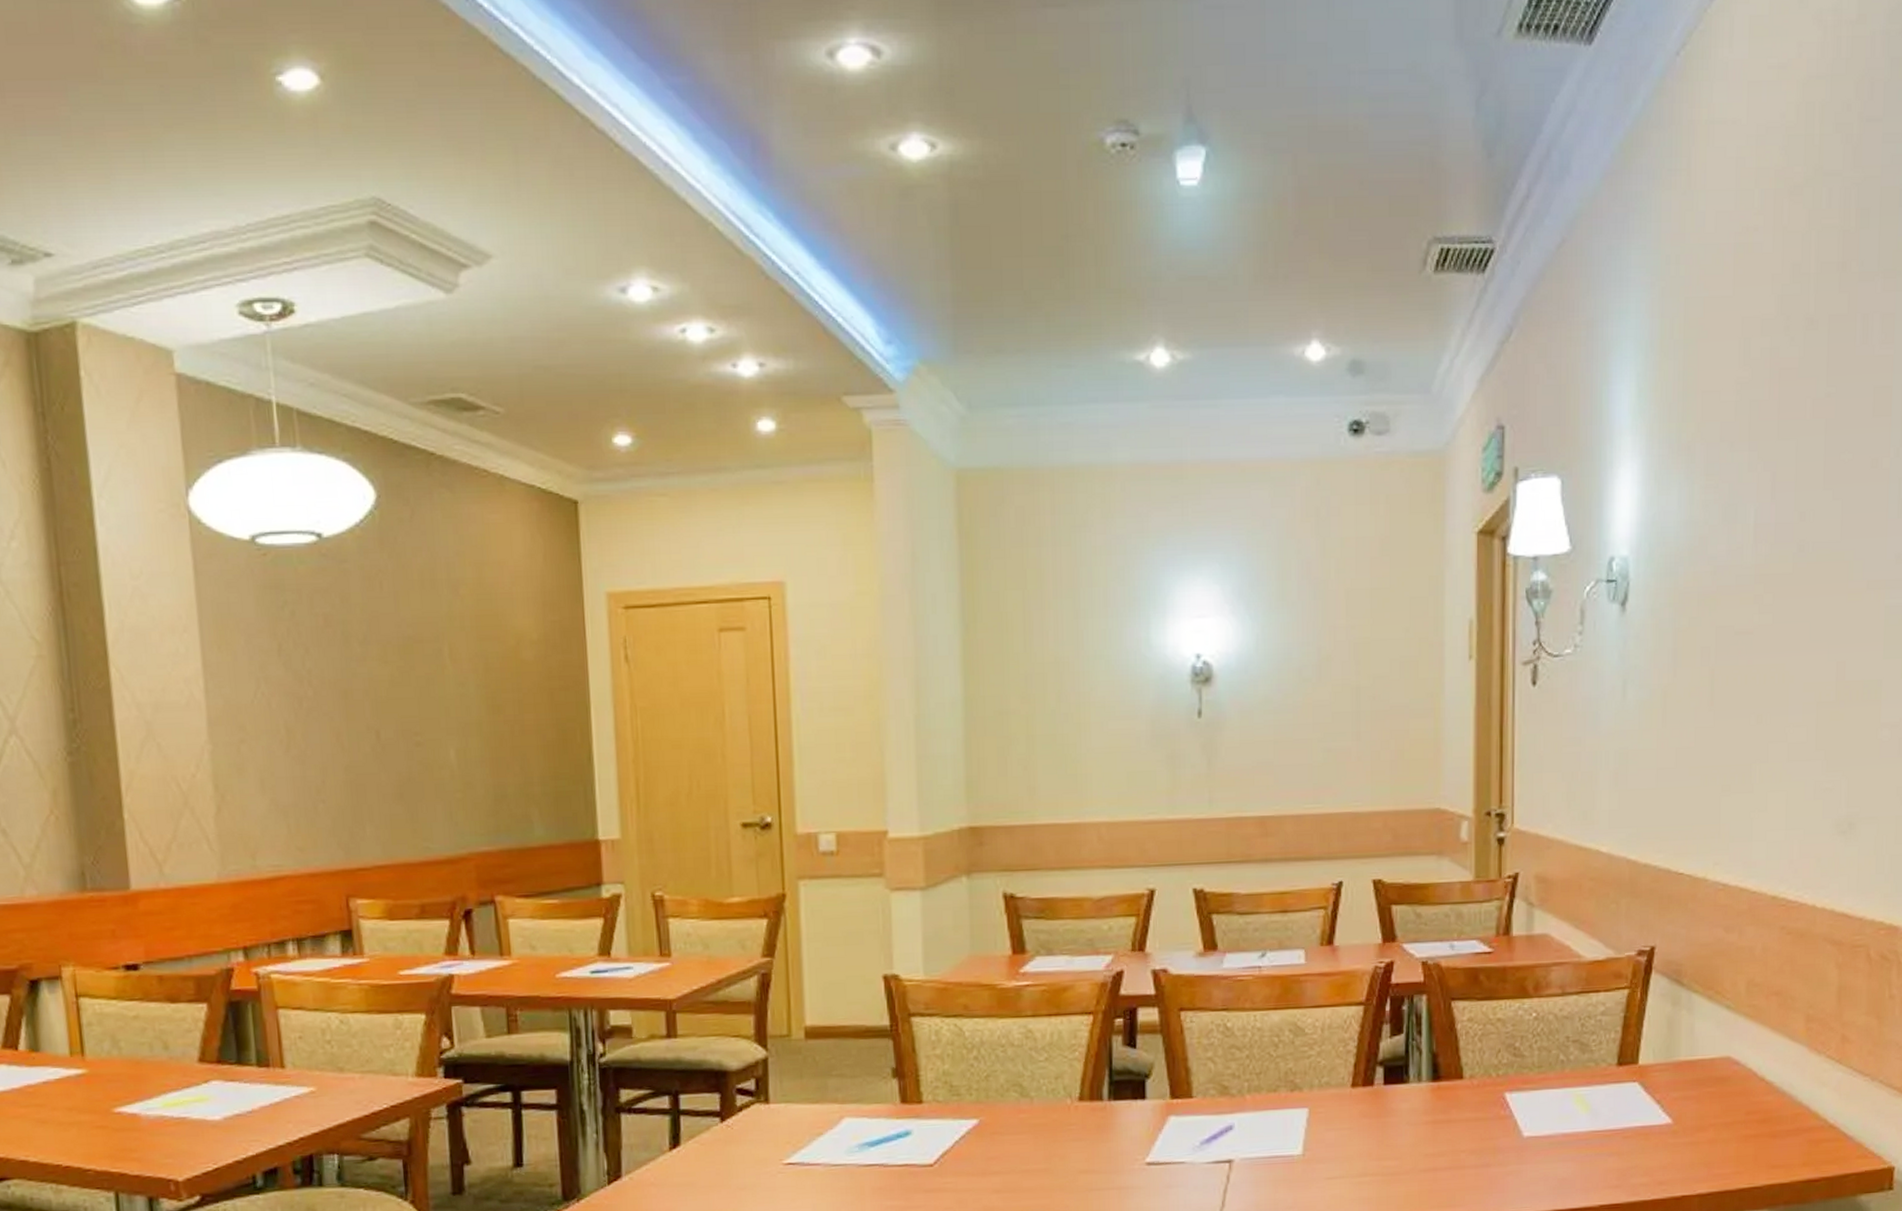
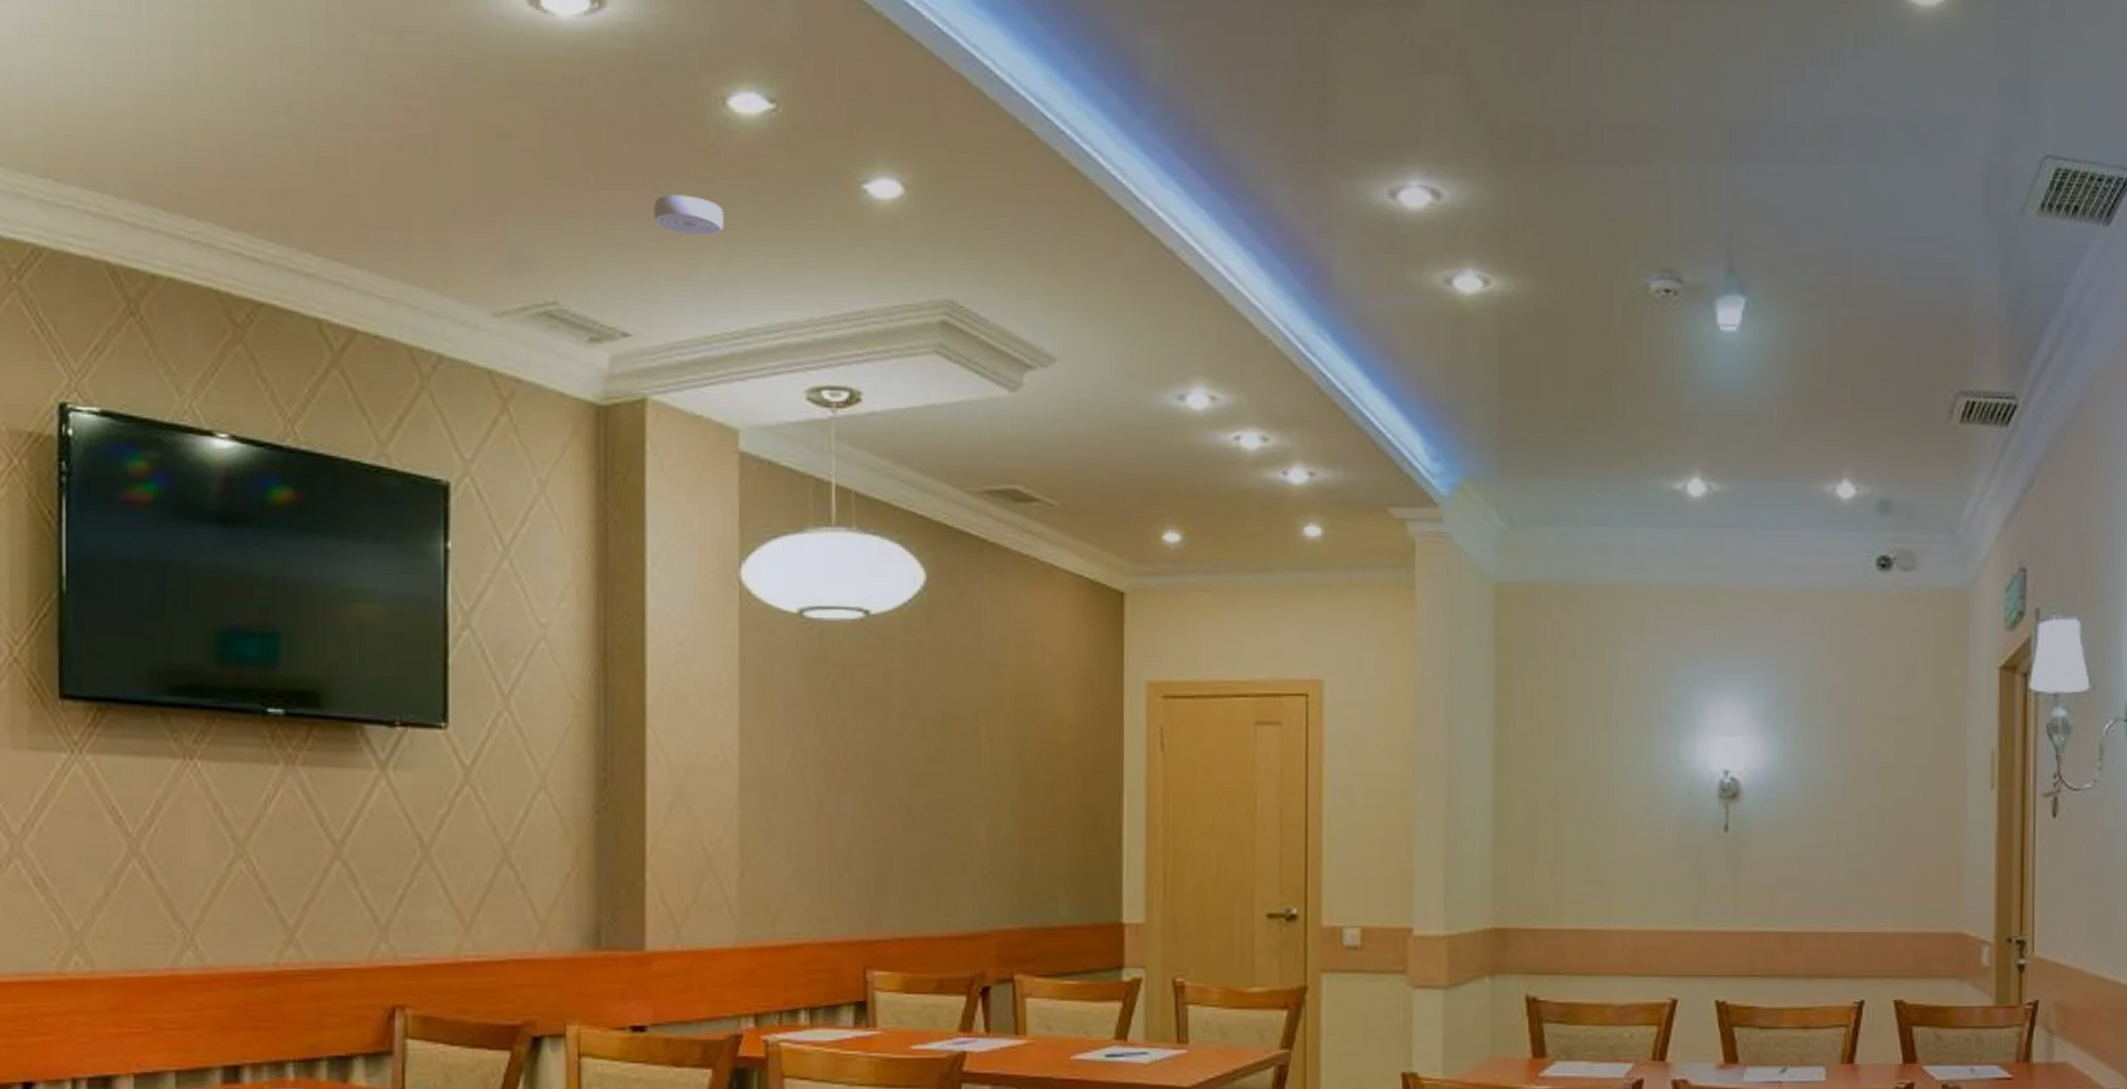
smoke detector: none [63,99,137,143] -> present [654,194,724,236]

